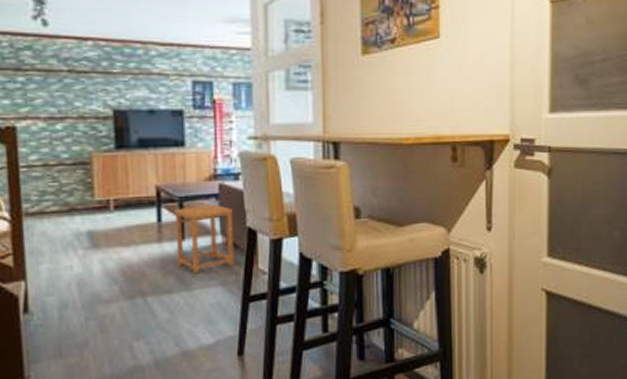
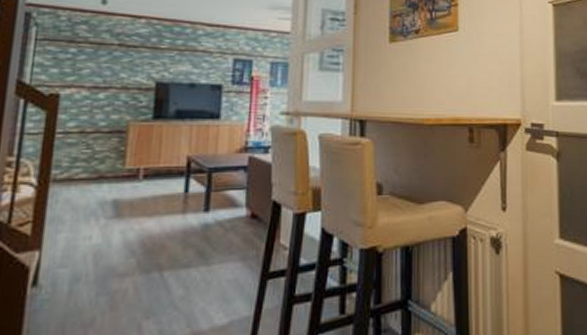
side table: present [174,205,234,274] -> none [199,177,260,248]

